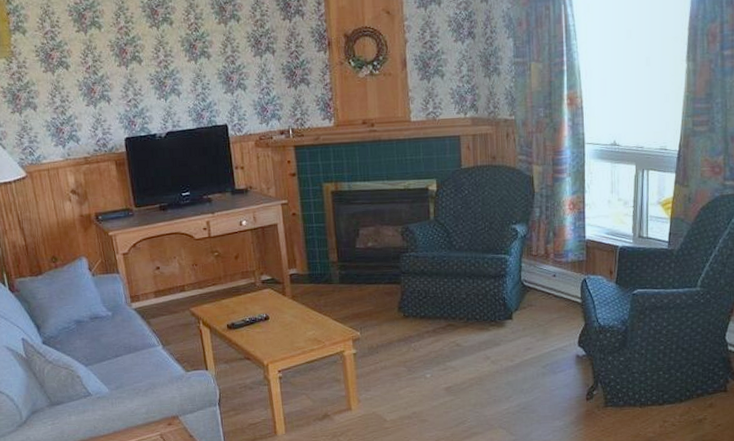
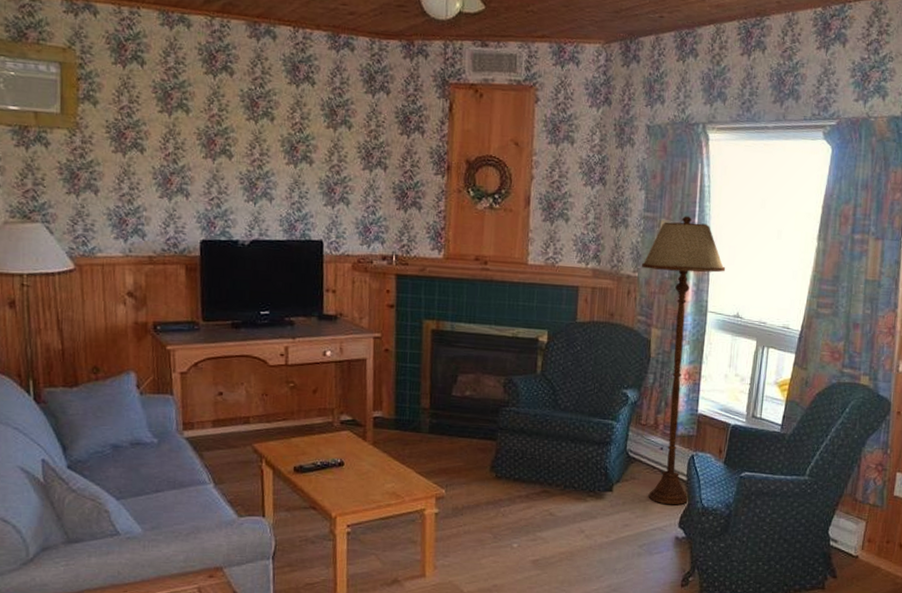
floor lamp: none [516,56,599,327] -> present [641,216,726,505]

